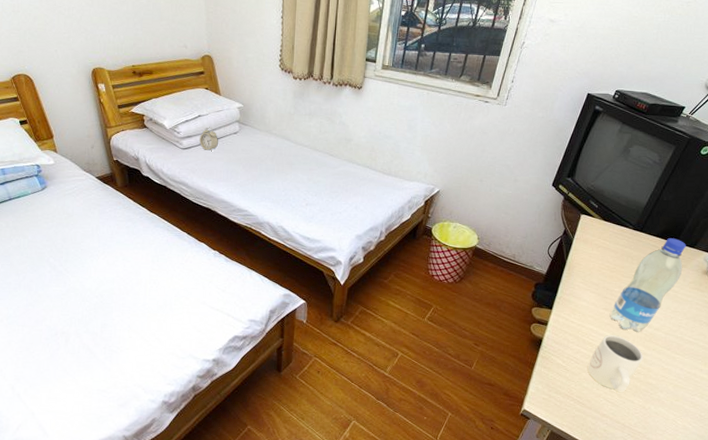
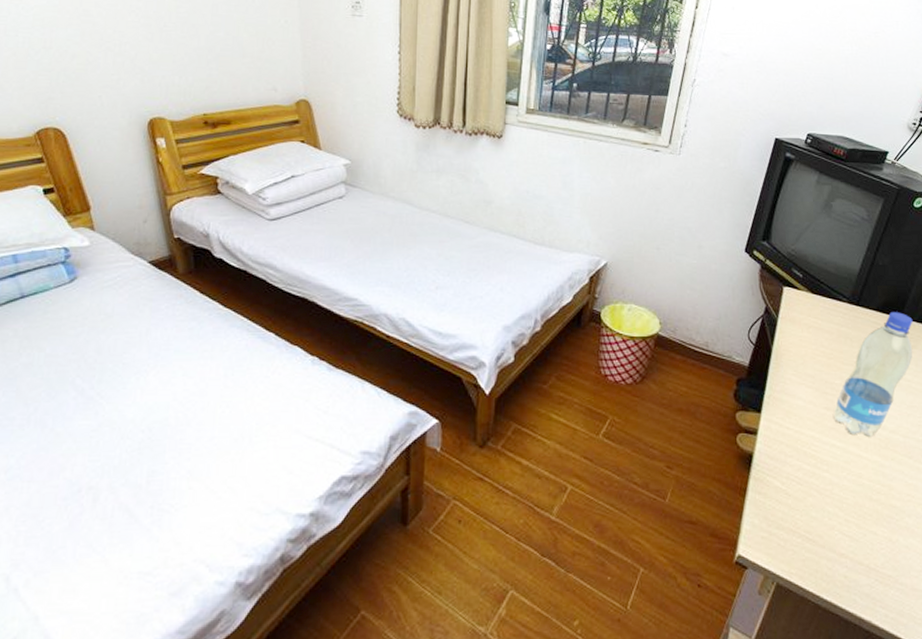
alarm clock: present [200,127,218,152] -> none [293,190,318,222]
mug: present [587,334,643,393] -> none [814,442,881,522]

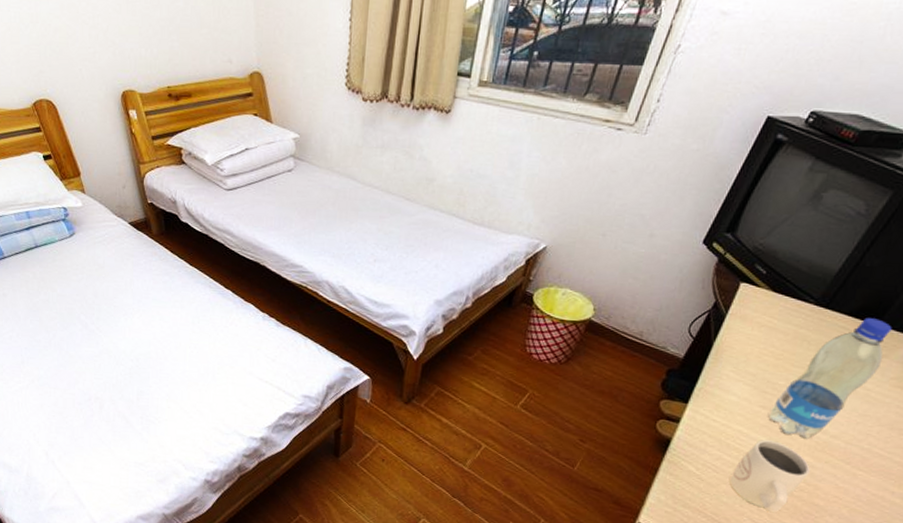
mug: none [814,442,881,522] -> present [729,439,810,513]

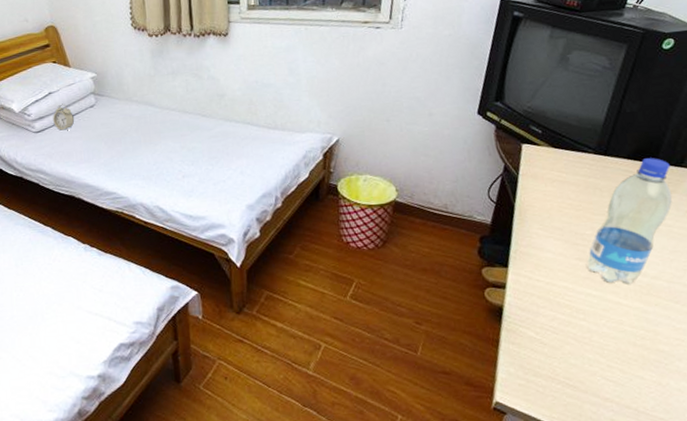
alarm clock: none [247,163,269,194] -> present [53,103,74,131]
mug: present [729,439,810,513] -> none [570,290,645,368]

